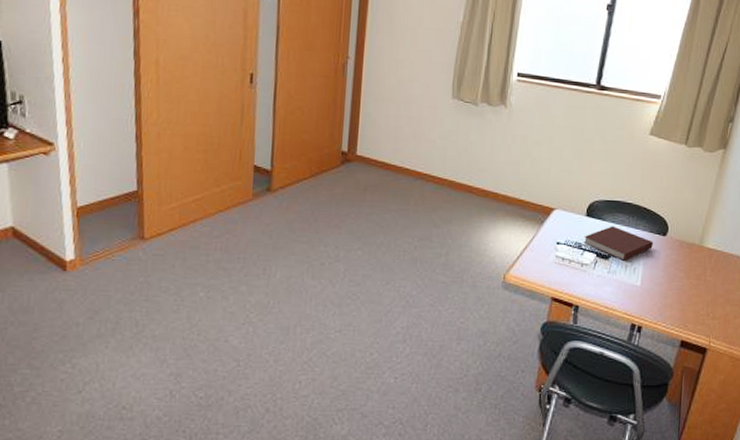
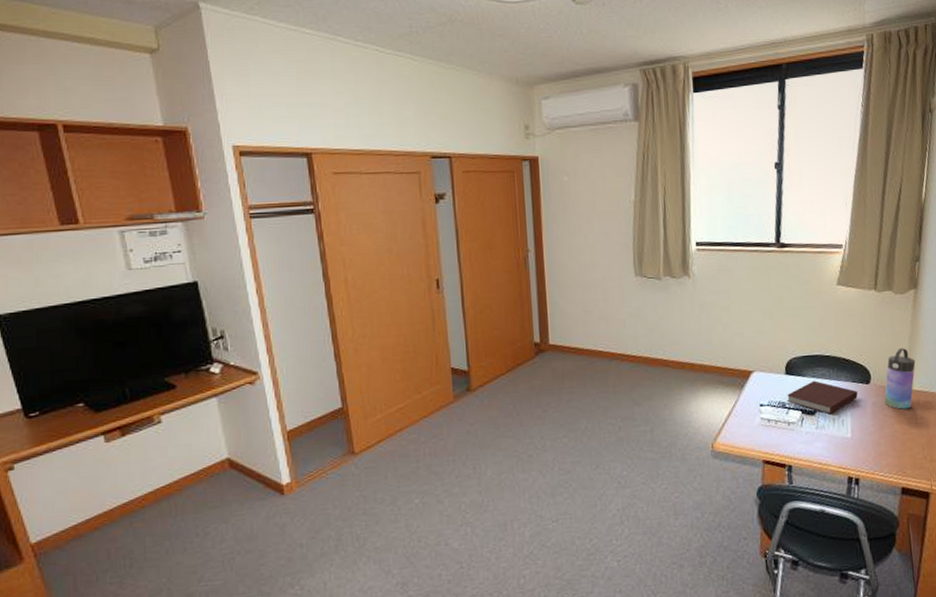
water bottle: none [678,205,714,265] -> present [884,348,916,409]

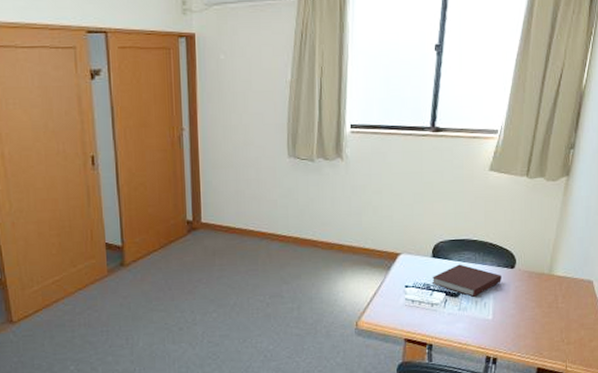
water bottle: present [884,348,916,409] -> none [527,234,562,294]

